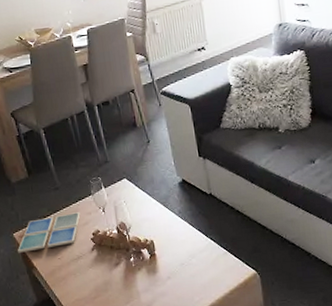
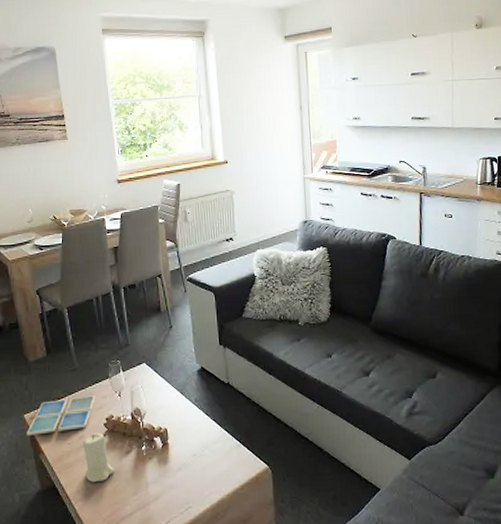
candle: none [72,247,106,293] -> present [82,433,115,482]

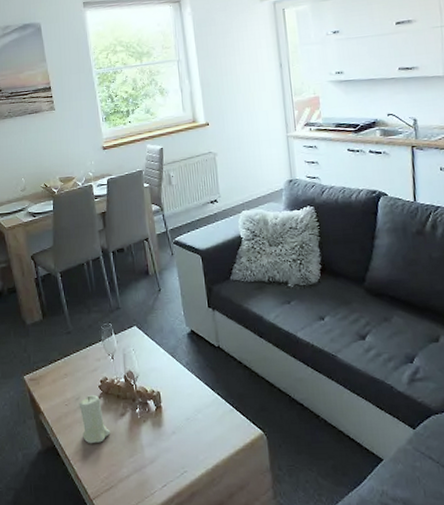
drink coaster: present [27,395,95,436] -> none [27,358,90,397]

